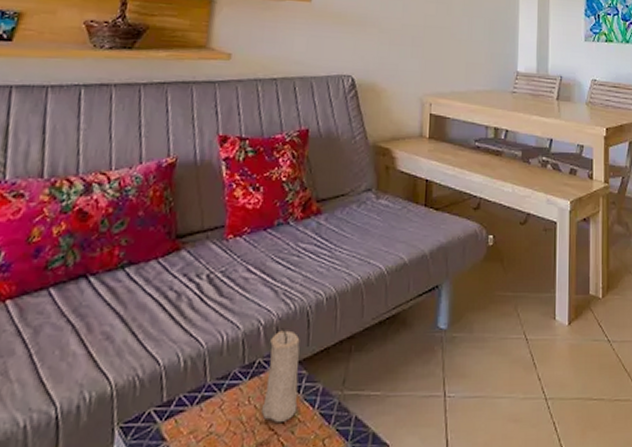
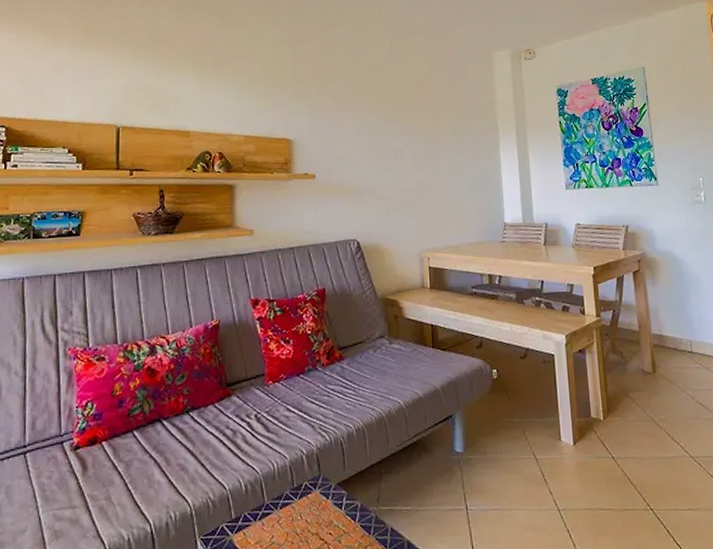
candle: present [260,328,300,424] -> none [311,456,341,534]

